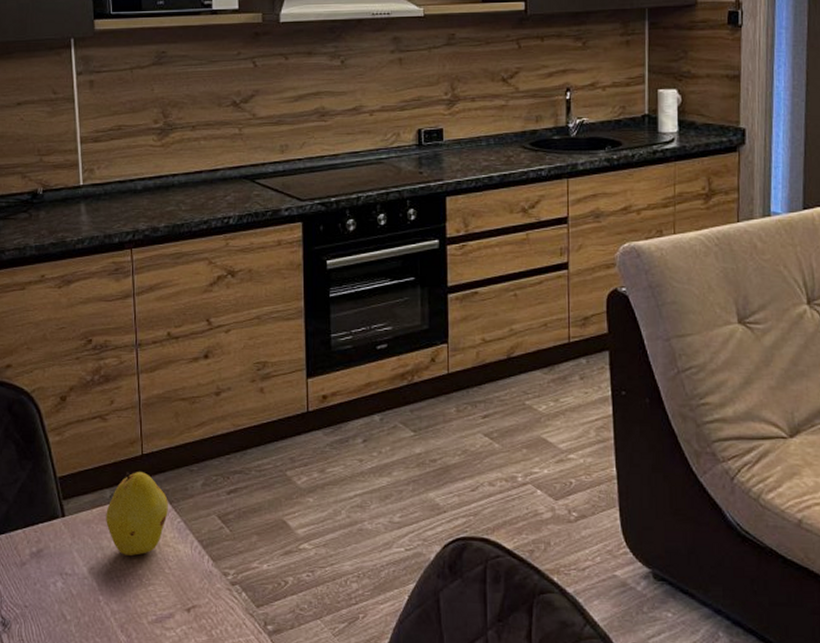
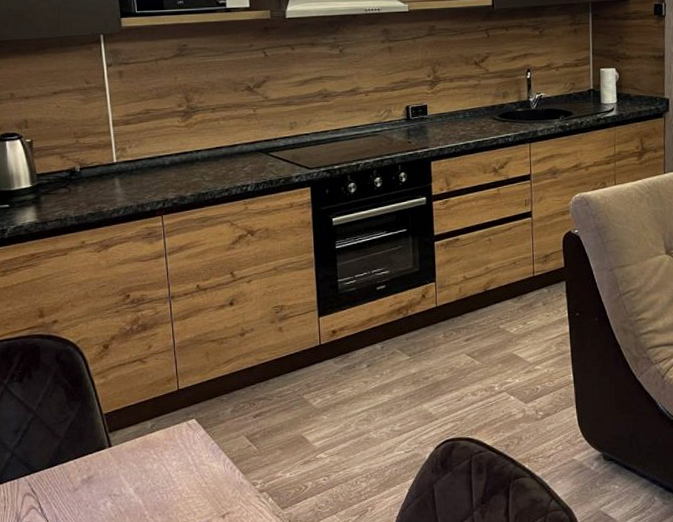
fruit: present [106,472,168,556] -> none [148,404,203,475]

